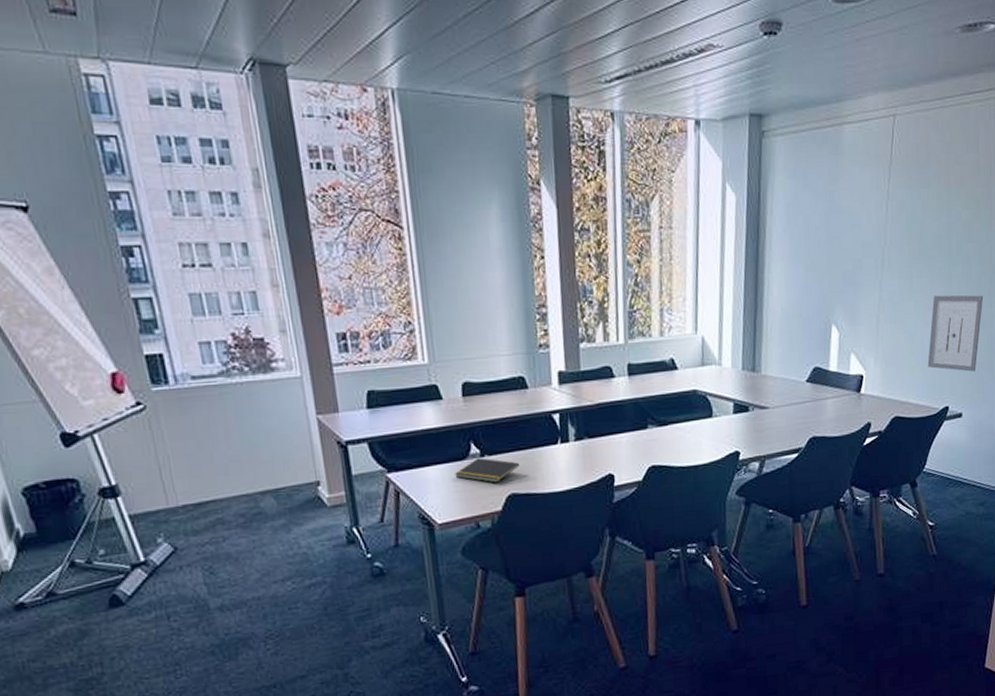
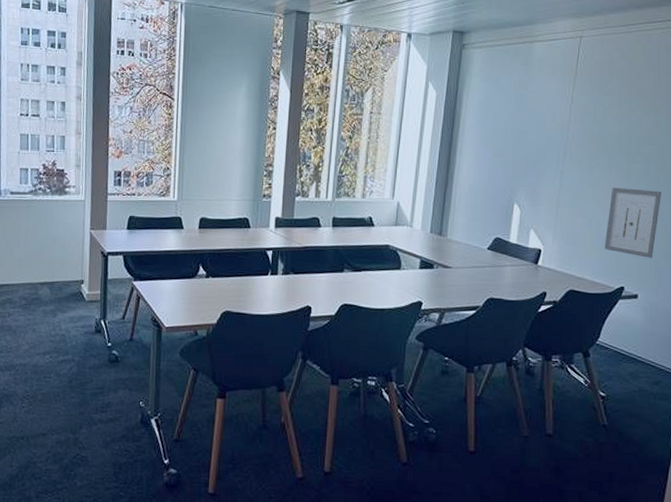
notepad: present [455,458,519,483] -> none [184,278,235,300]

